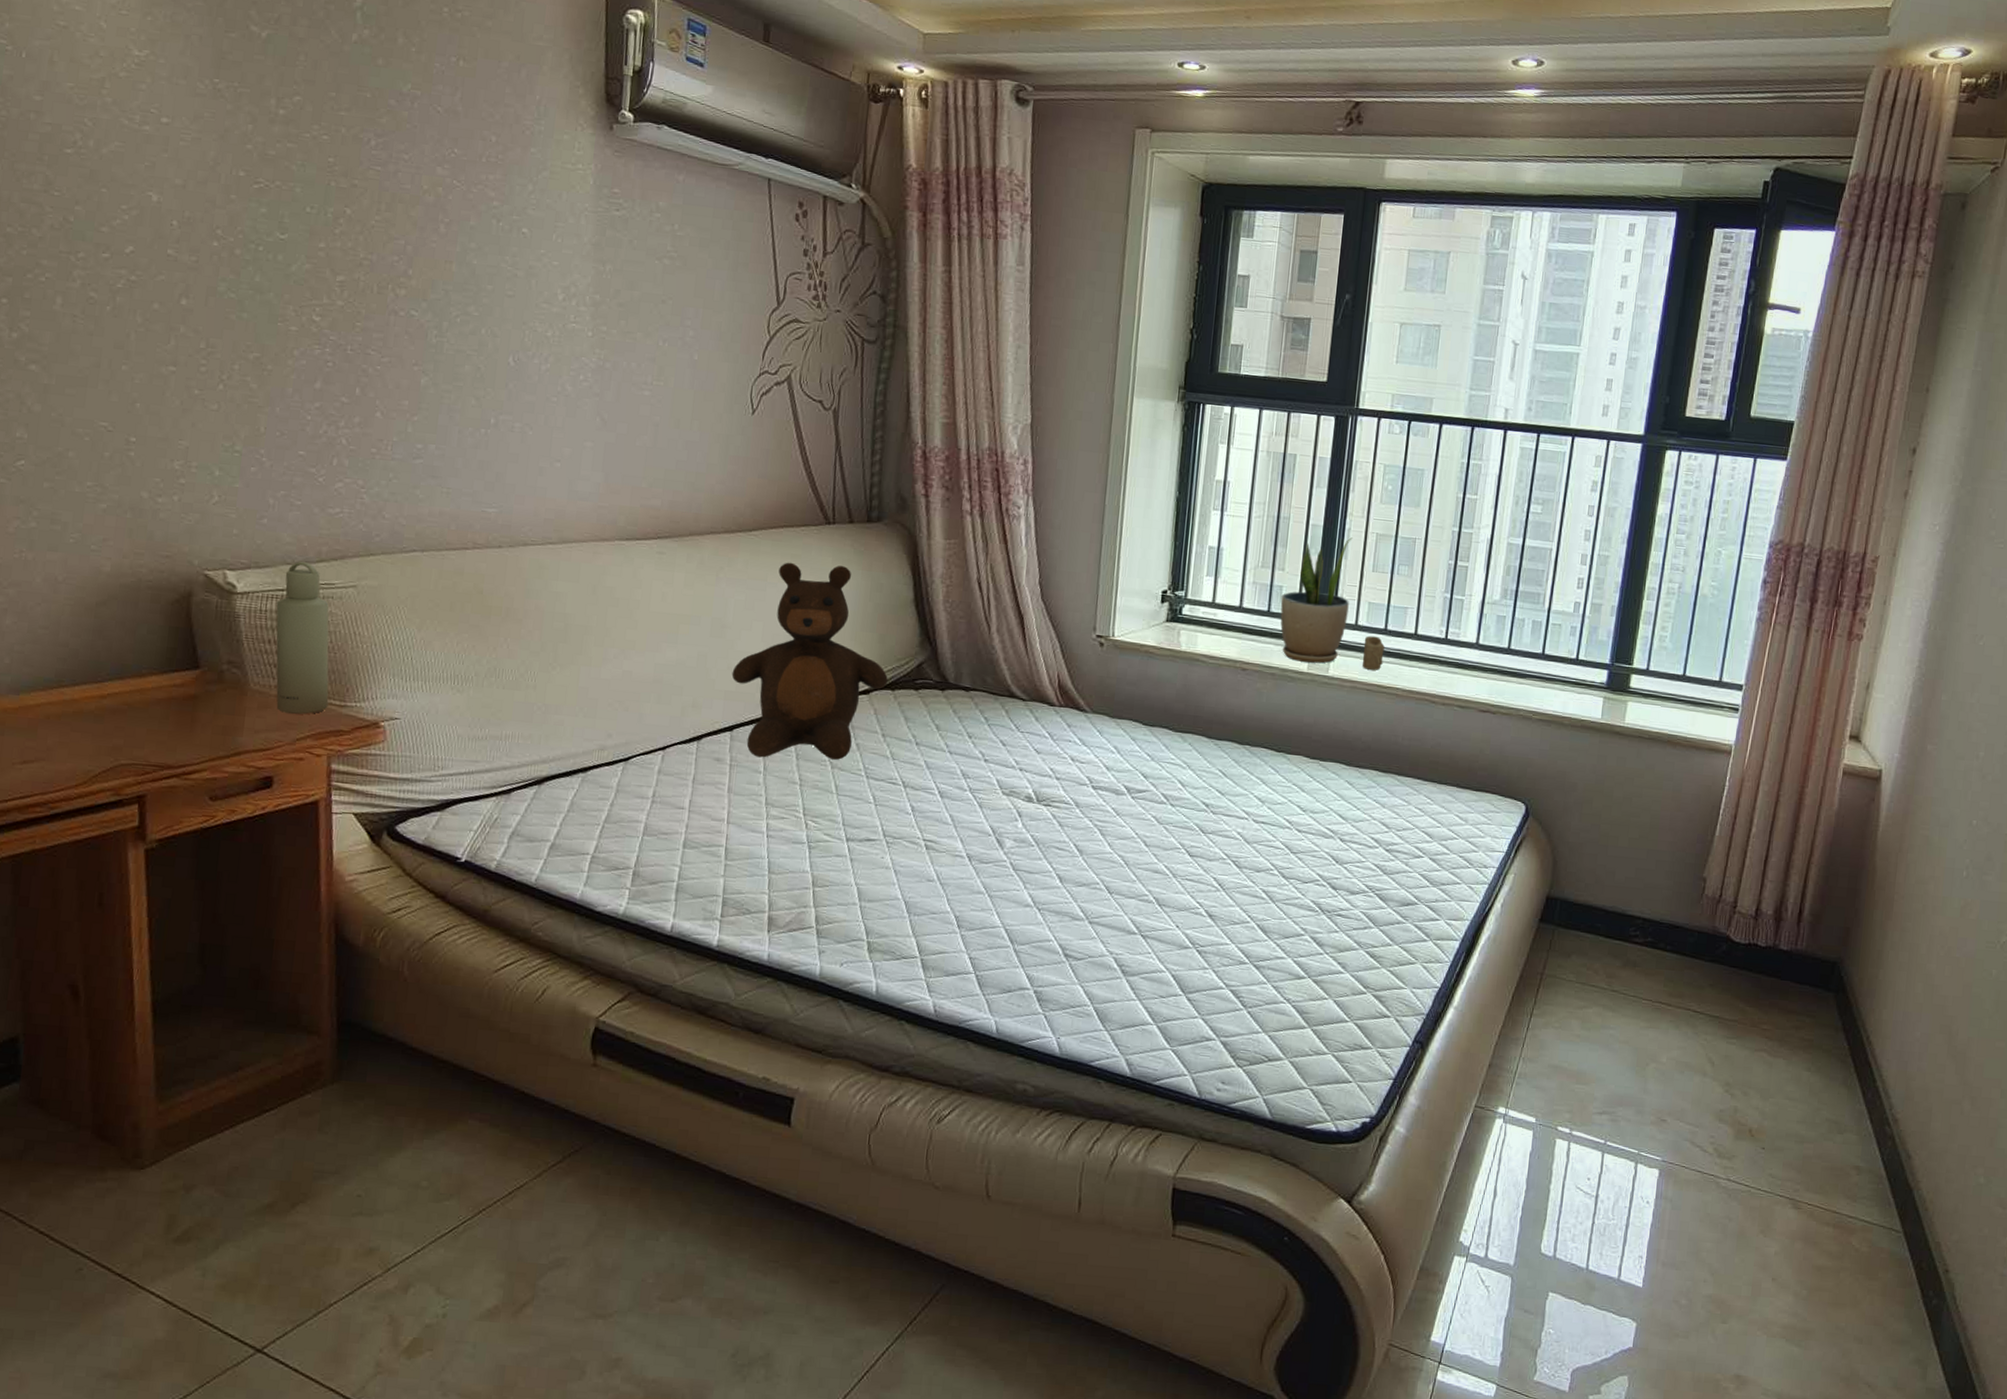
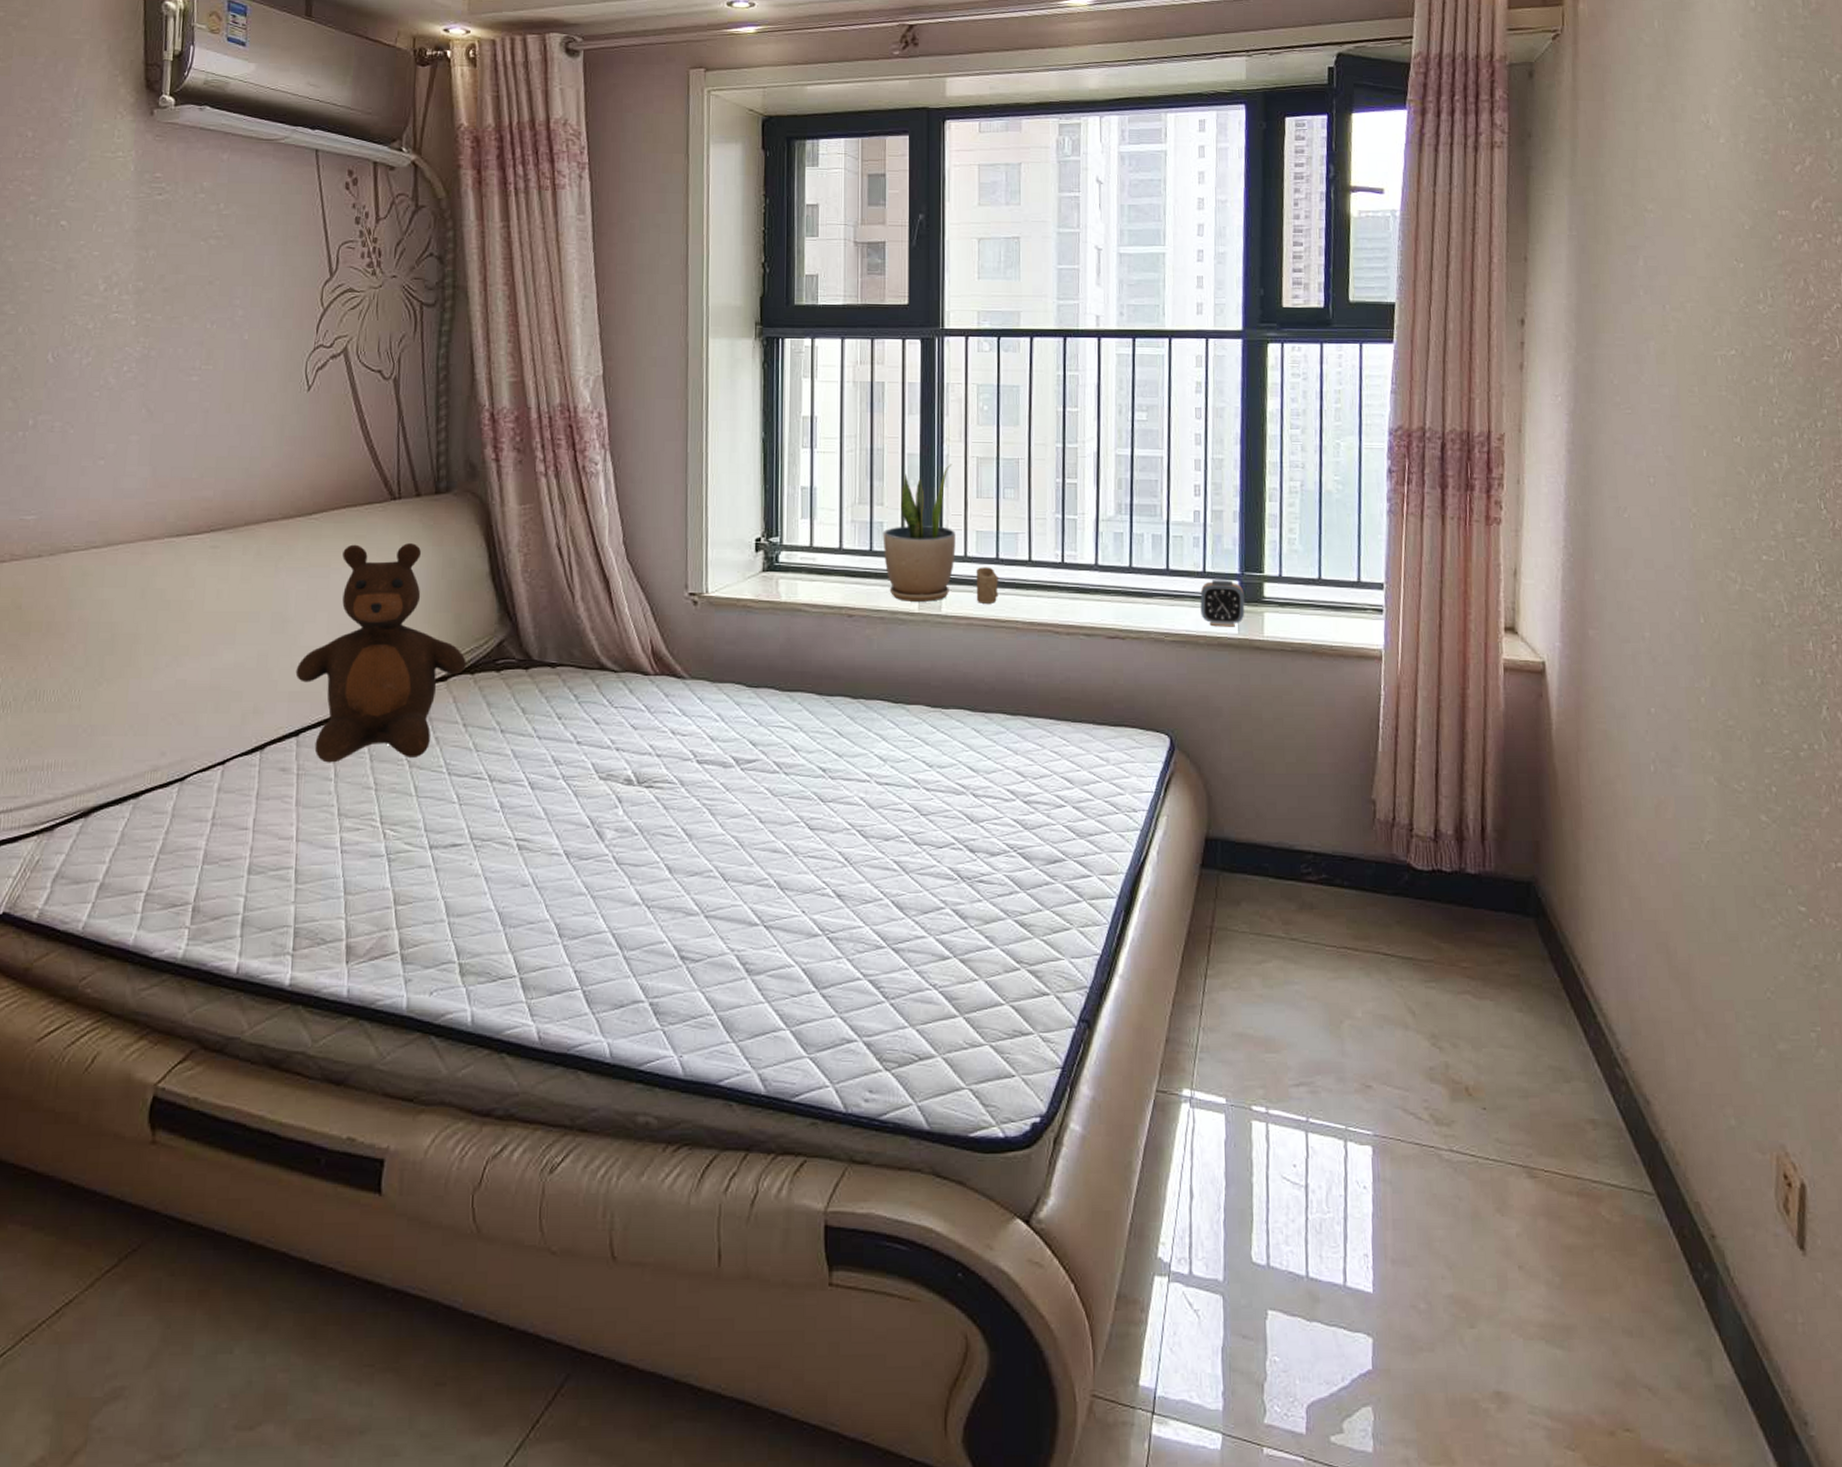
alarm clock: none [1568,667,1612,712] -> present [1200,580,1245,627]

